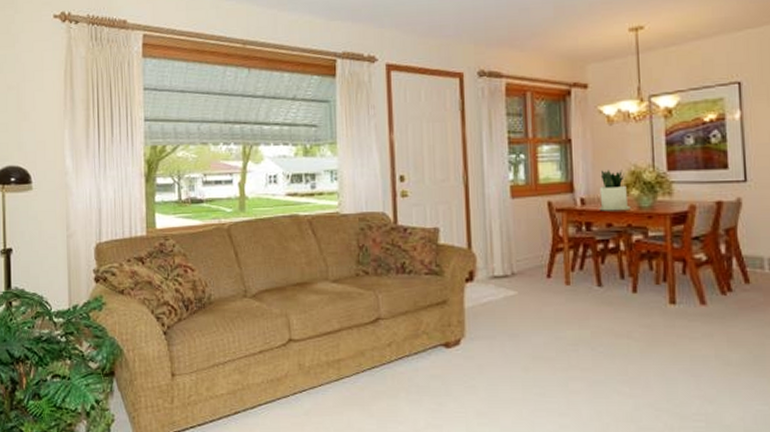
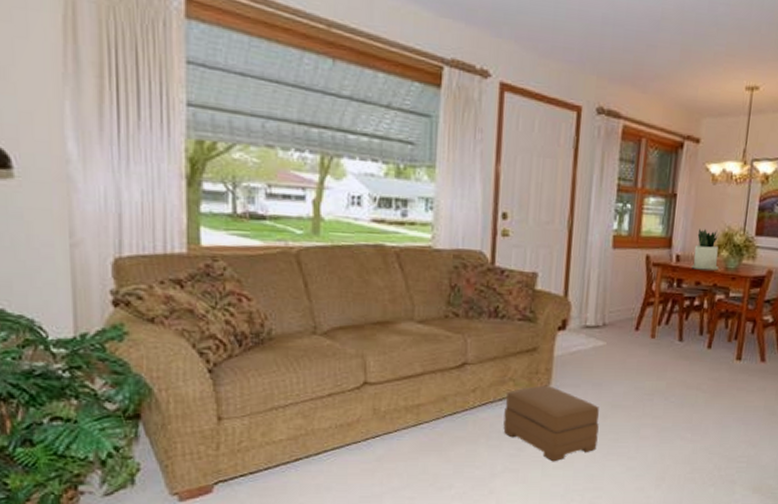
ottoman: none [421,337,522,418] -> present [503,385,599,462]

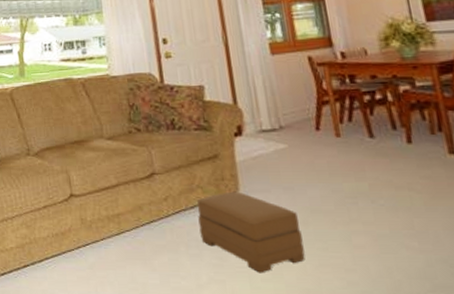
planter: present [691,229,720,271] -> none [358,23,393,64]

